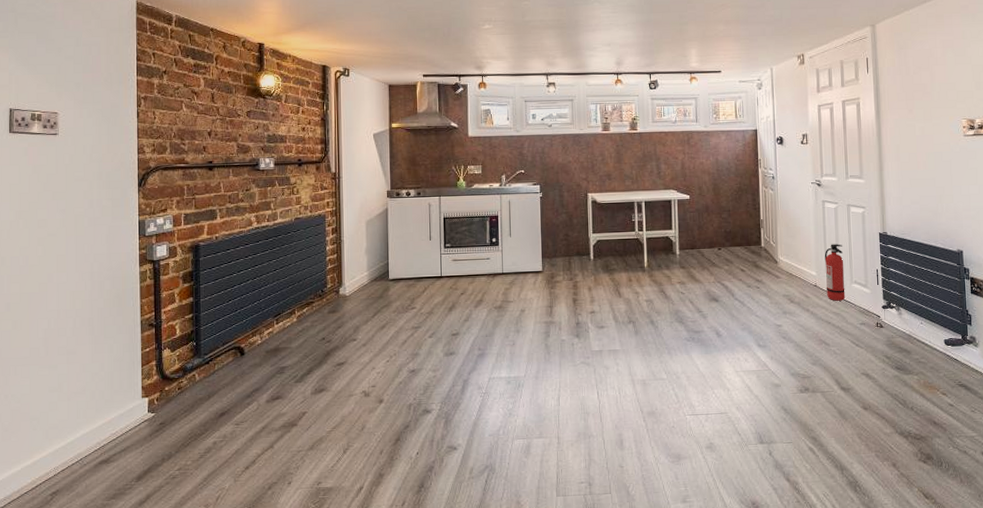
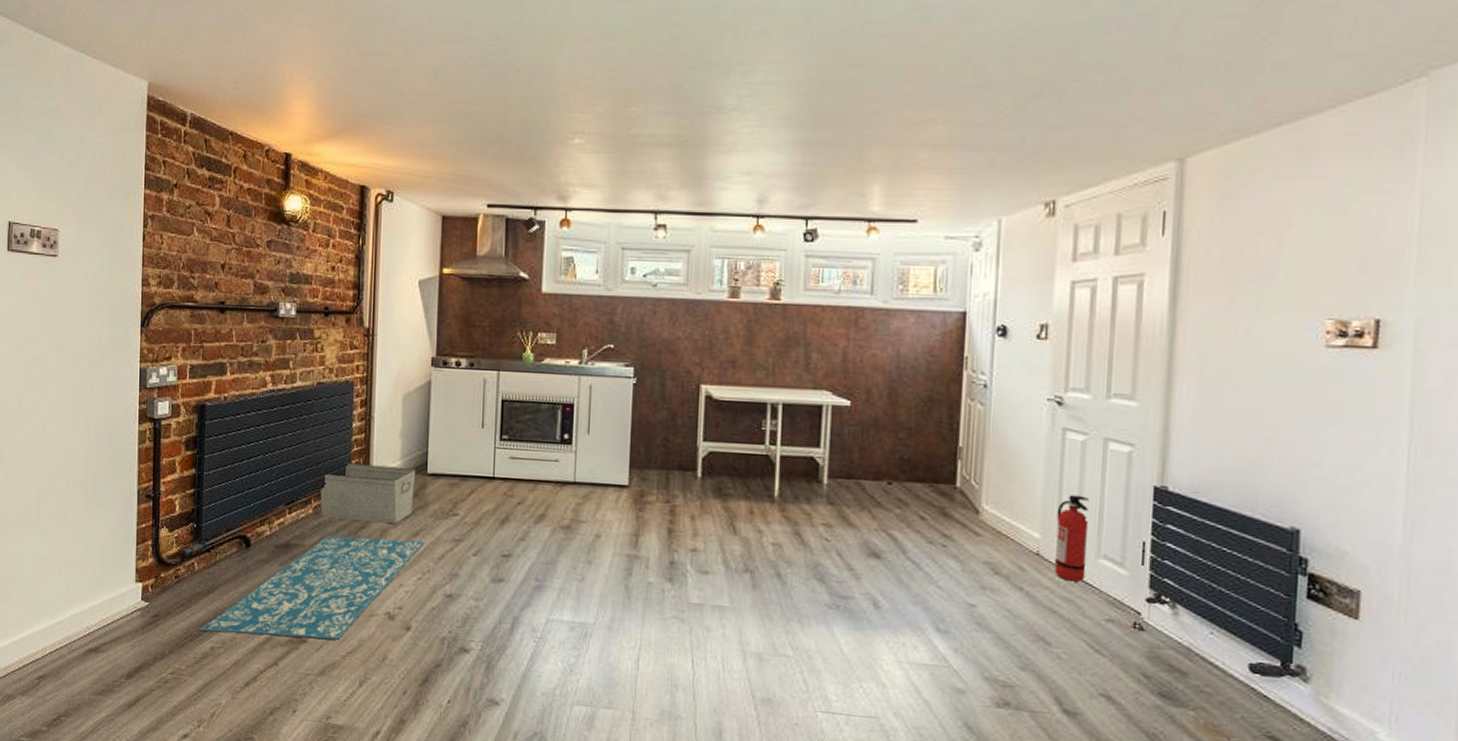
rug: none [202,332,390,431] -> present [199,536,425,640]
storage bin: none [302,276,380,323] -> present [320,463,416,523]

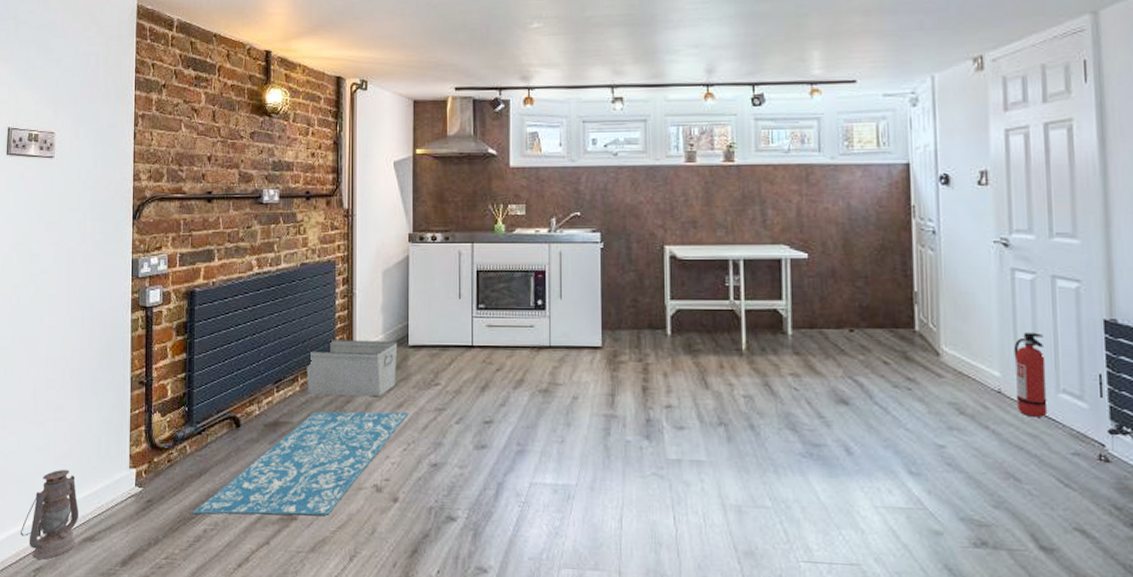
lantern: none [24,579,83,668] -> present [21,469,78,560]

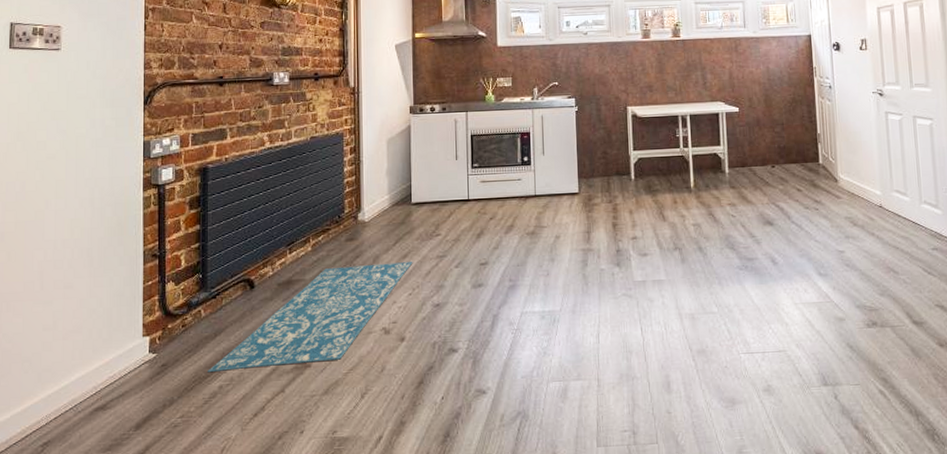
lantern: present [21,469,78,560] -> none [27,344,89,434]
storage bin: present [307,340,398,396] -> none [318,200,402,253]
fire extinguisher: present [1013,332,1048,417] -> none [889,159,915,224]

